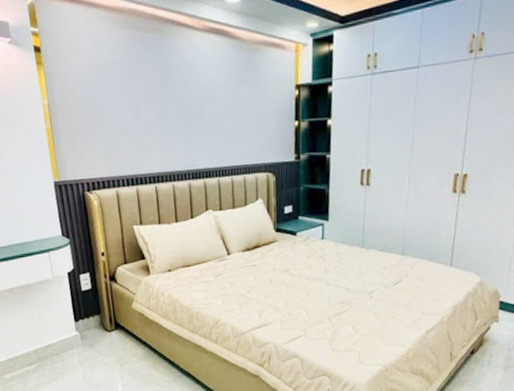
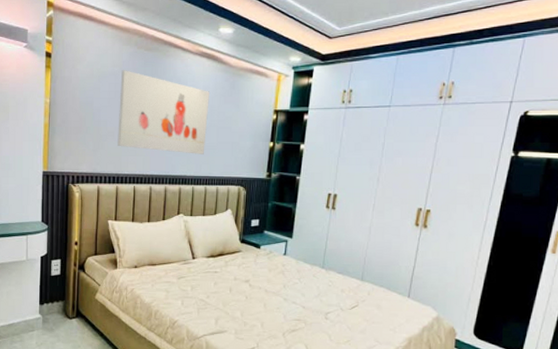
wall art: none [123,57,226,145] -> present [117,70,209,154]

